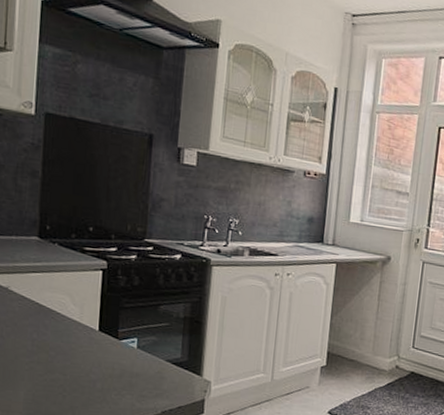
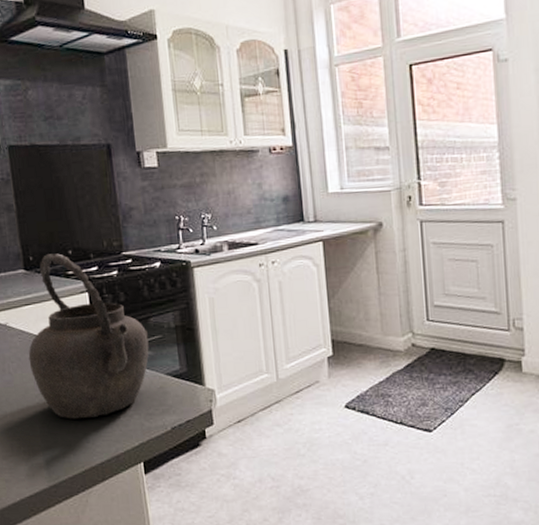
kettle: none [25,226,157,393] -> present [28,253,149,419]

